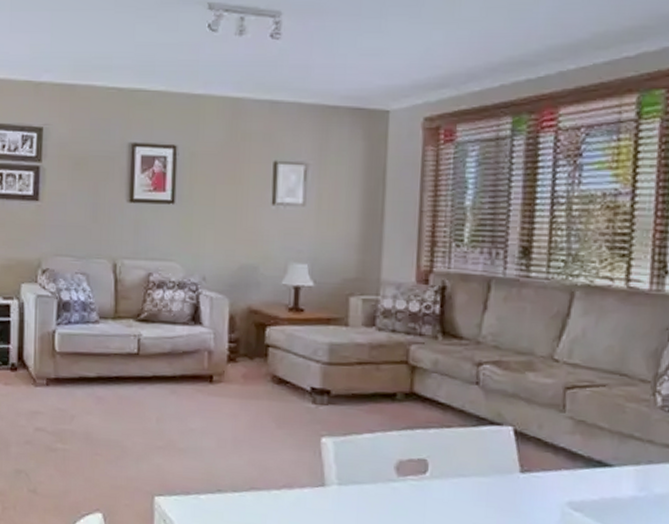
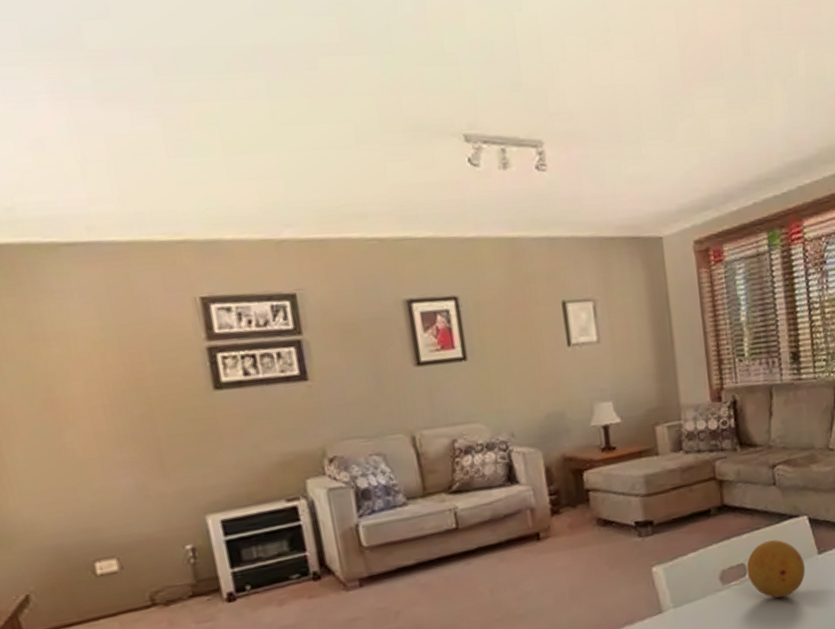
fruit: none [428,443,501,509] -> present [746,540,805,598]

